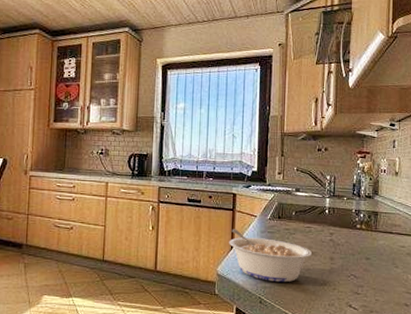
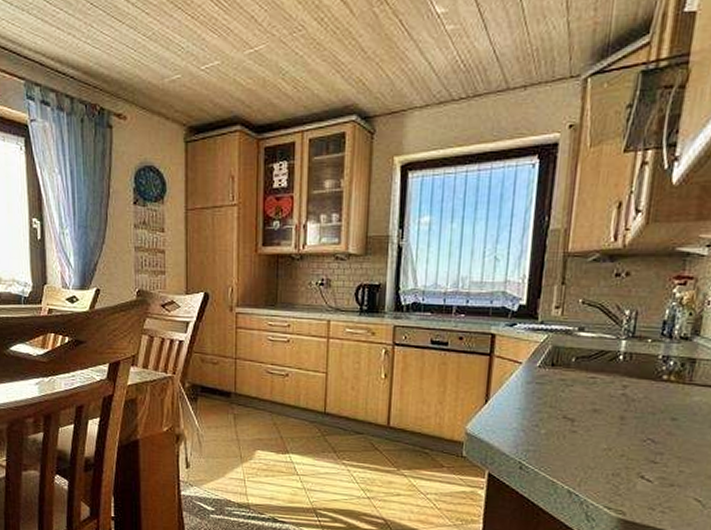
legume: present [229,229,313,283] -> none [483,378,596,446]

